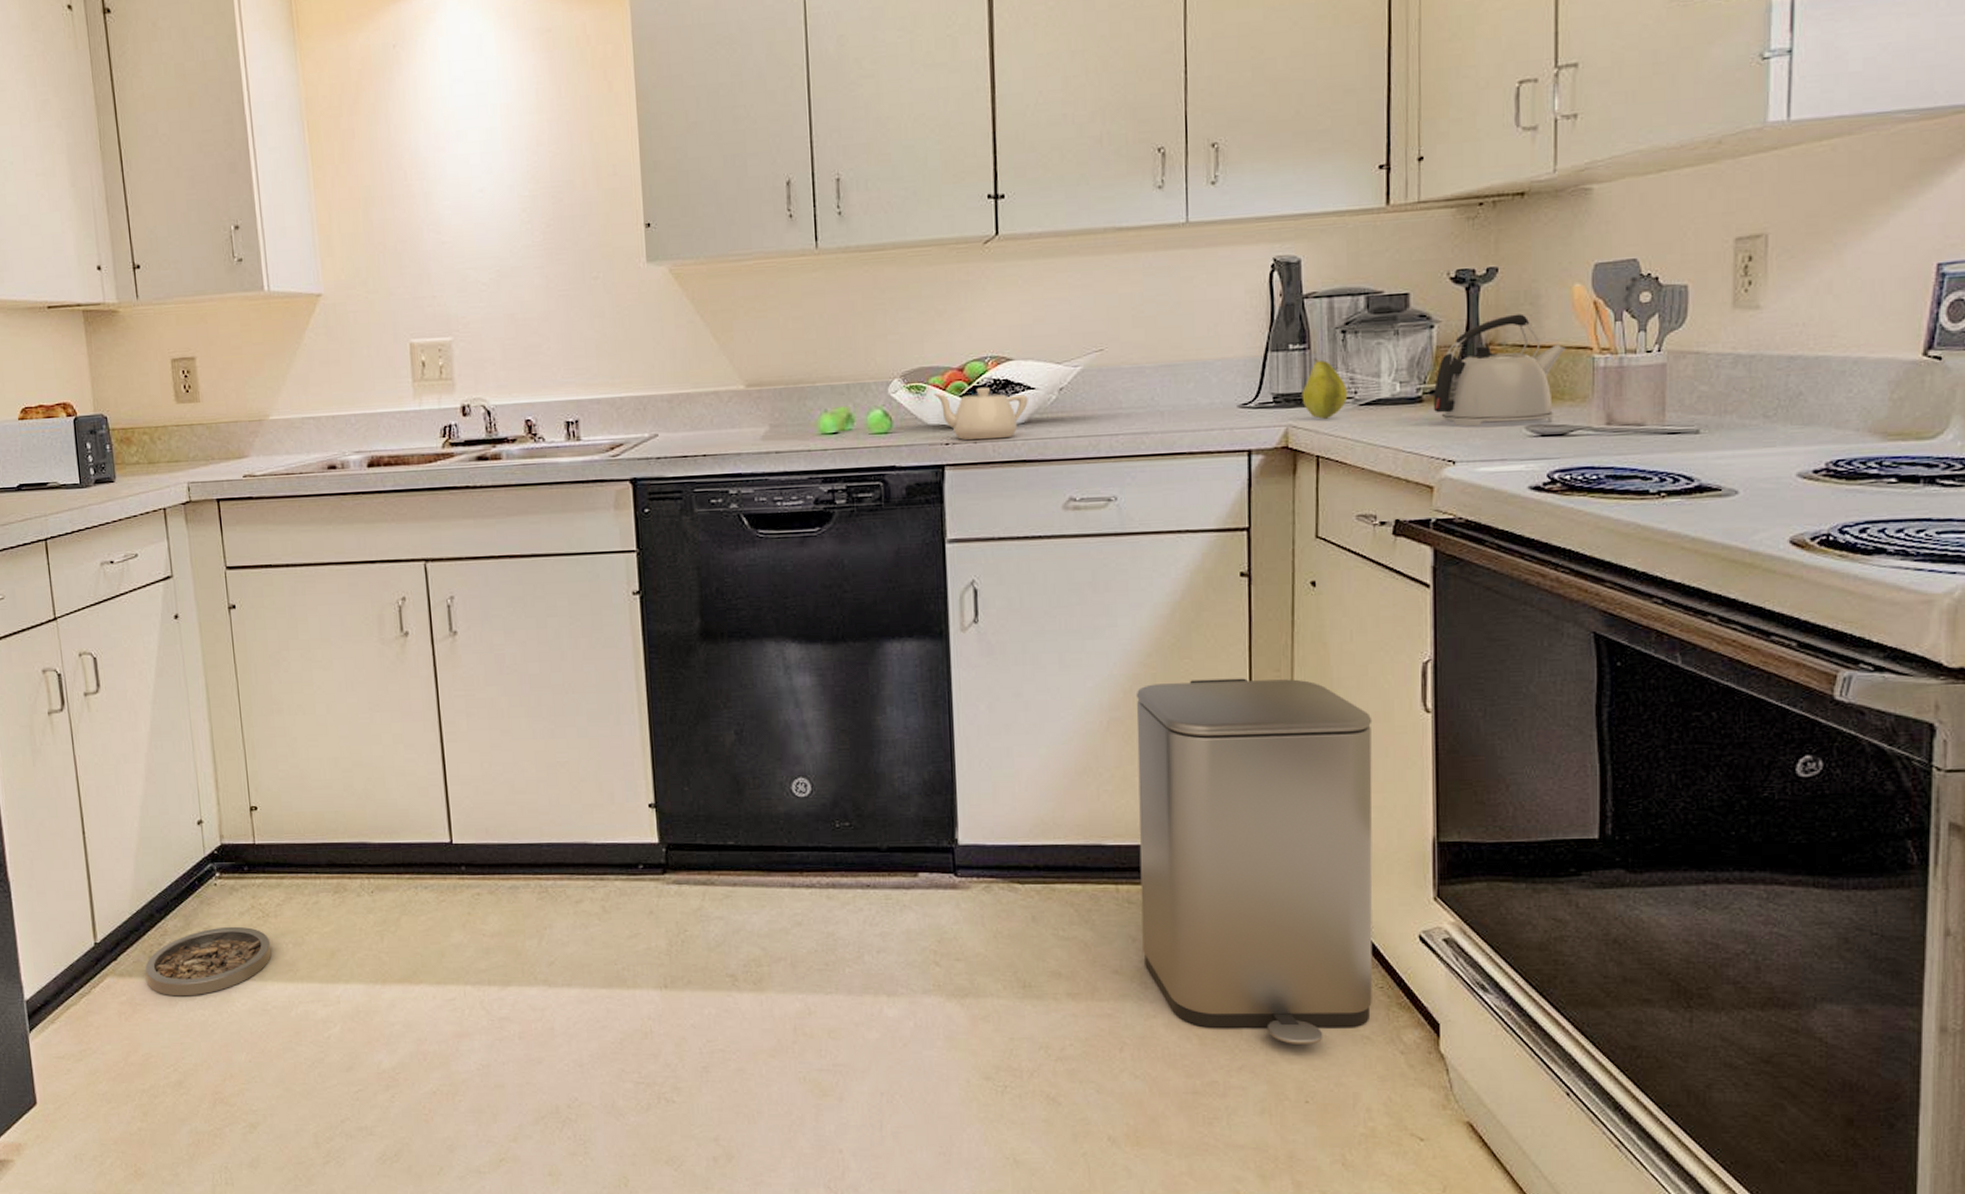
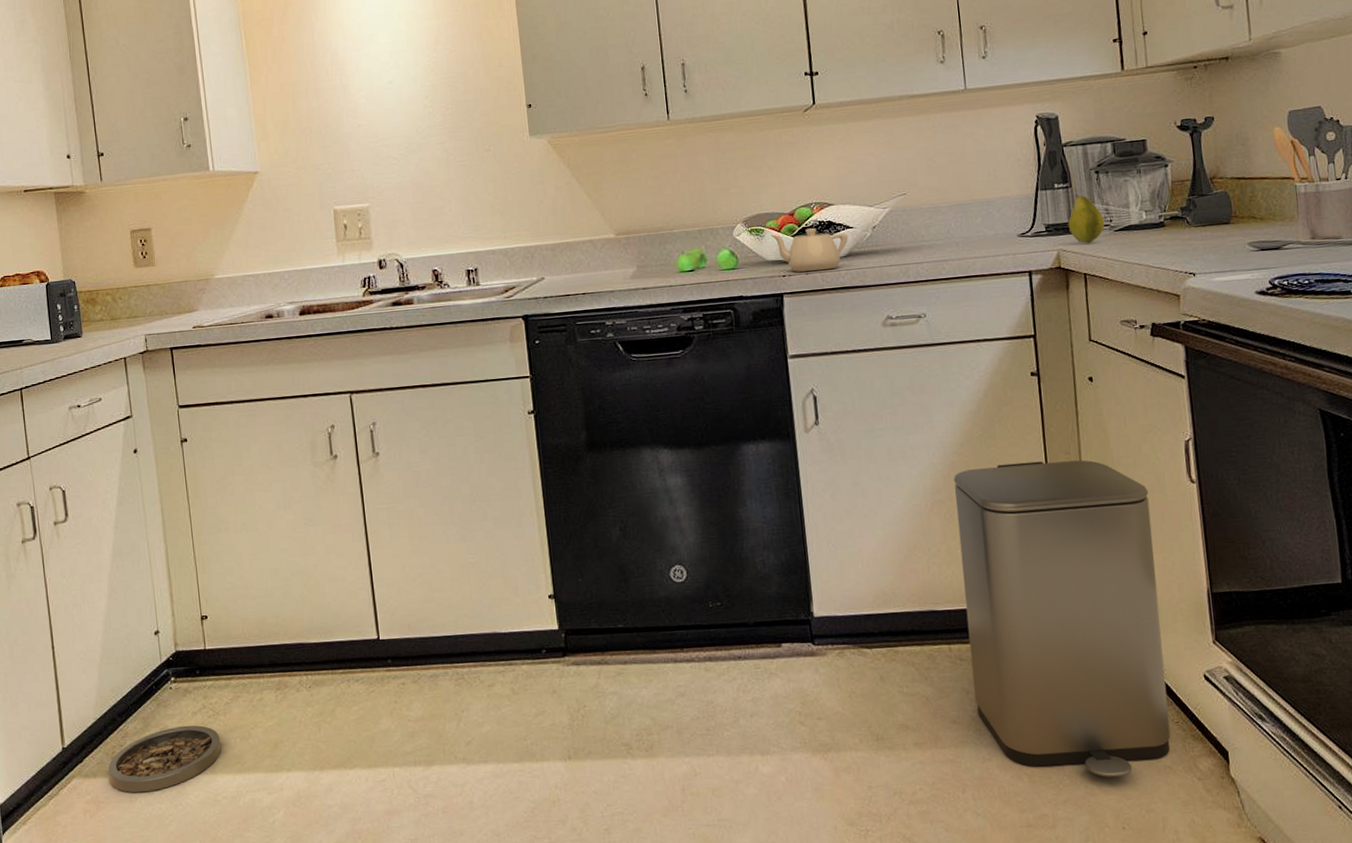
kettle: present [1433,314,1566,427] -> none [1173,153,1273,245]

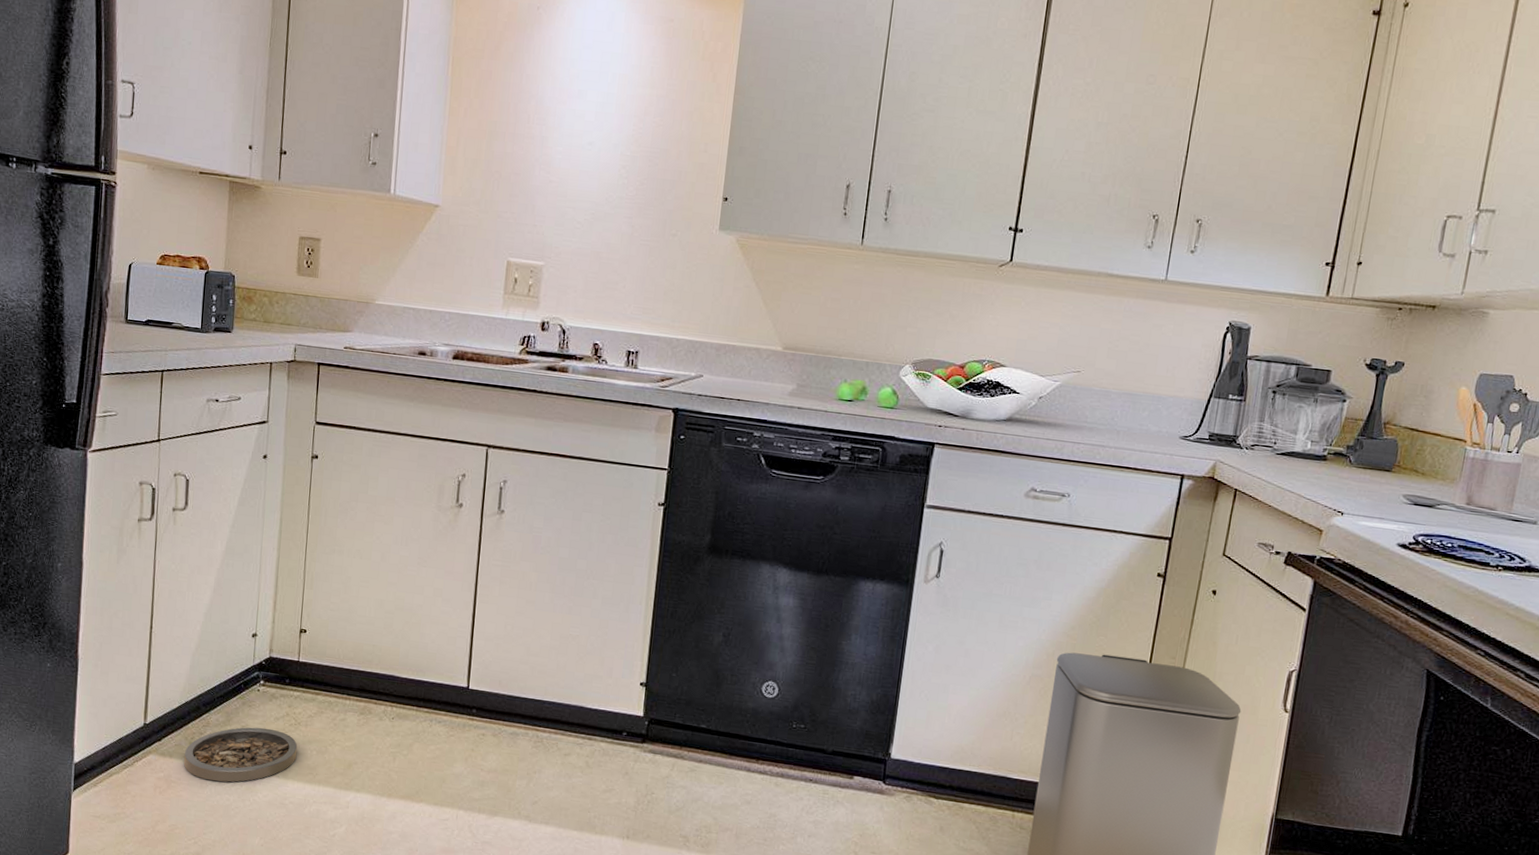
teapot: present [771,227,848,273] -> none [936,382,1013,430]
fruit: present [1068,194,1105,244] -> none [1231,409,1269,461]

